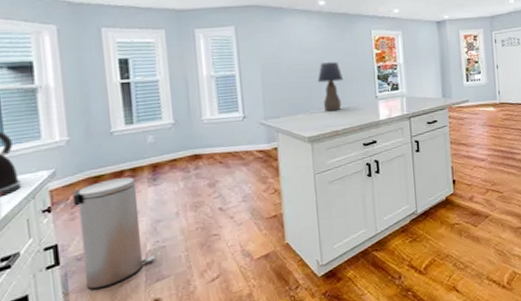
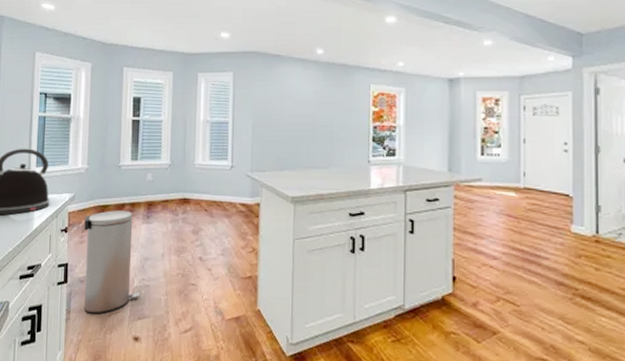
table lamp: present [317,61,344,112] -> none [307,116,335,172]

